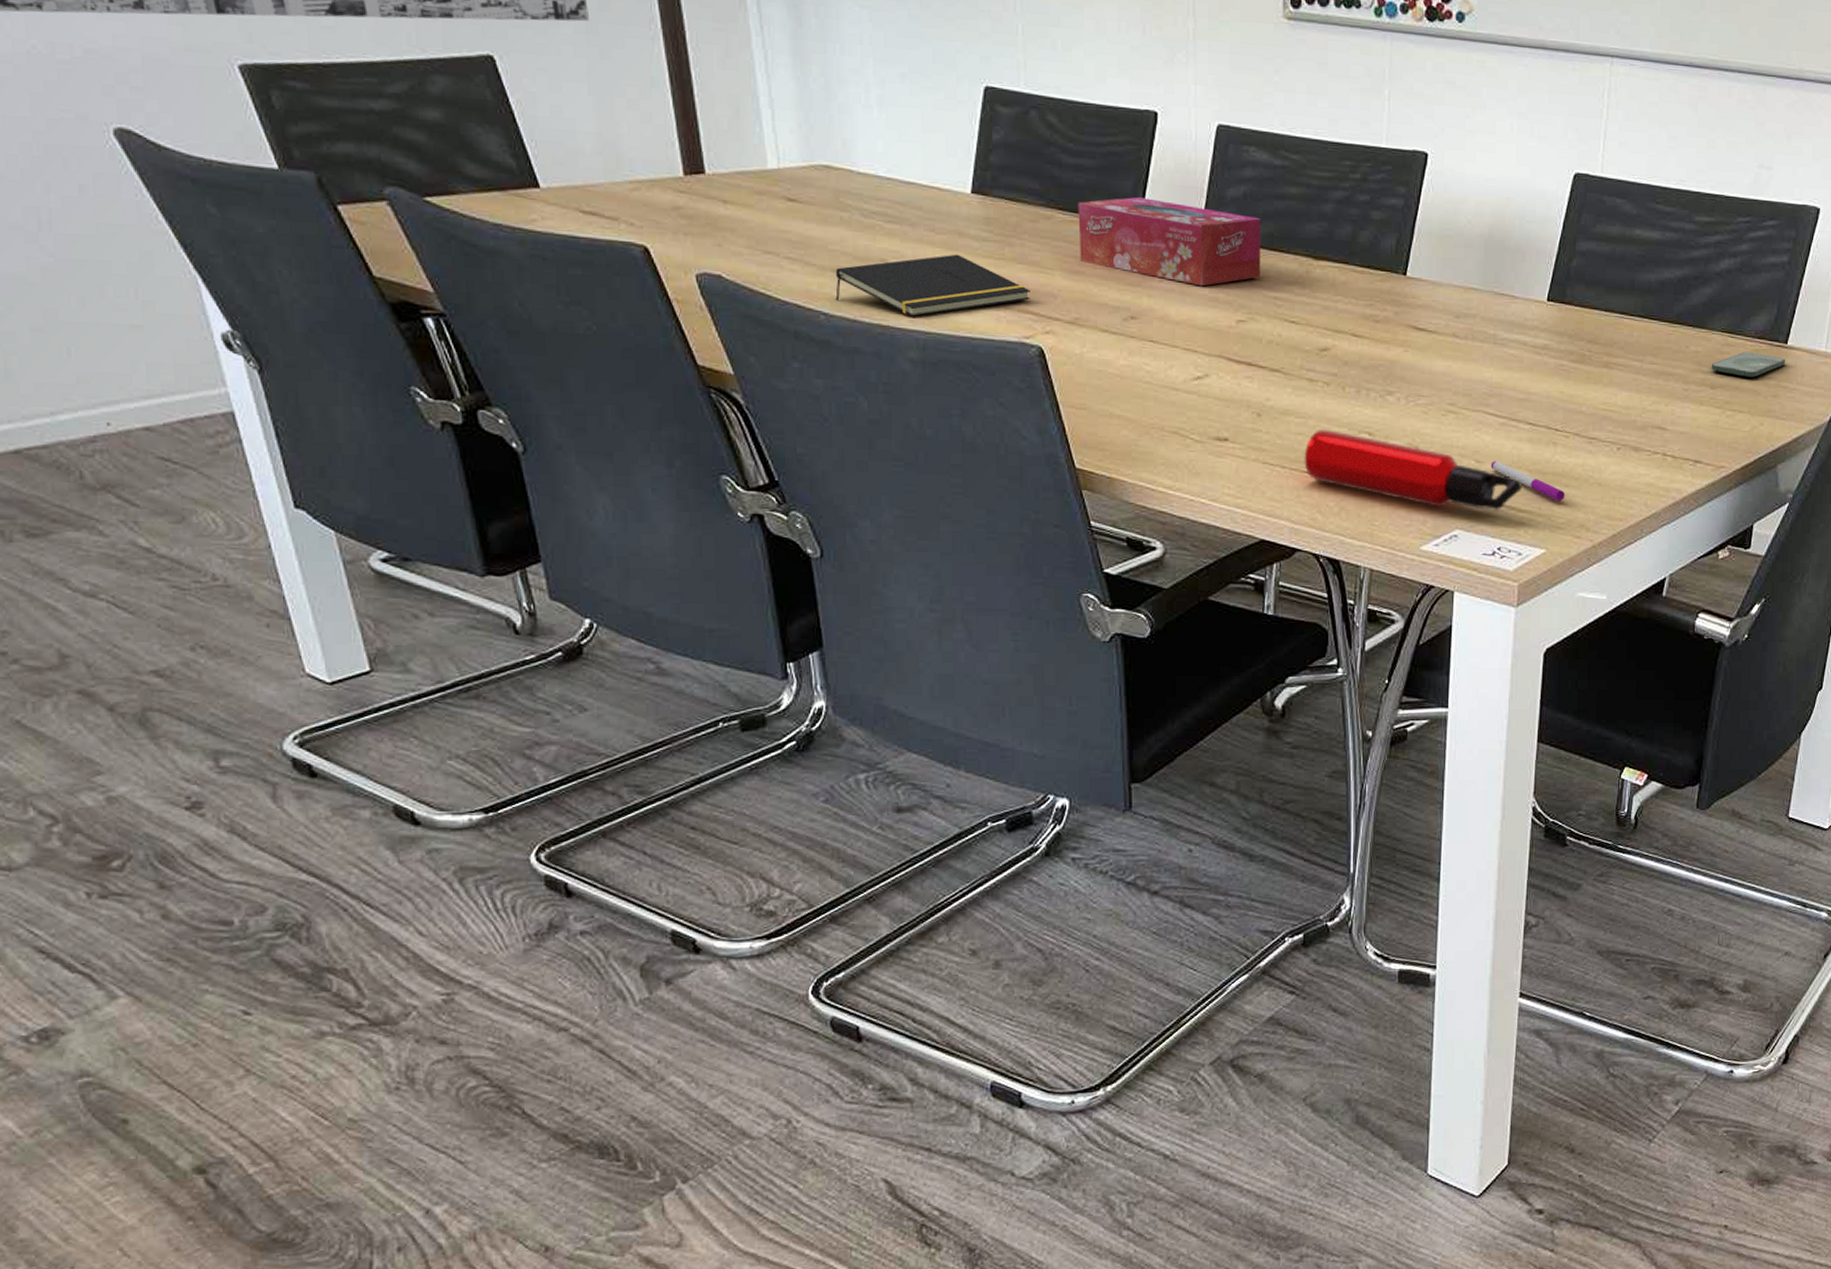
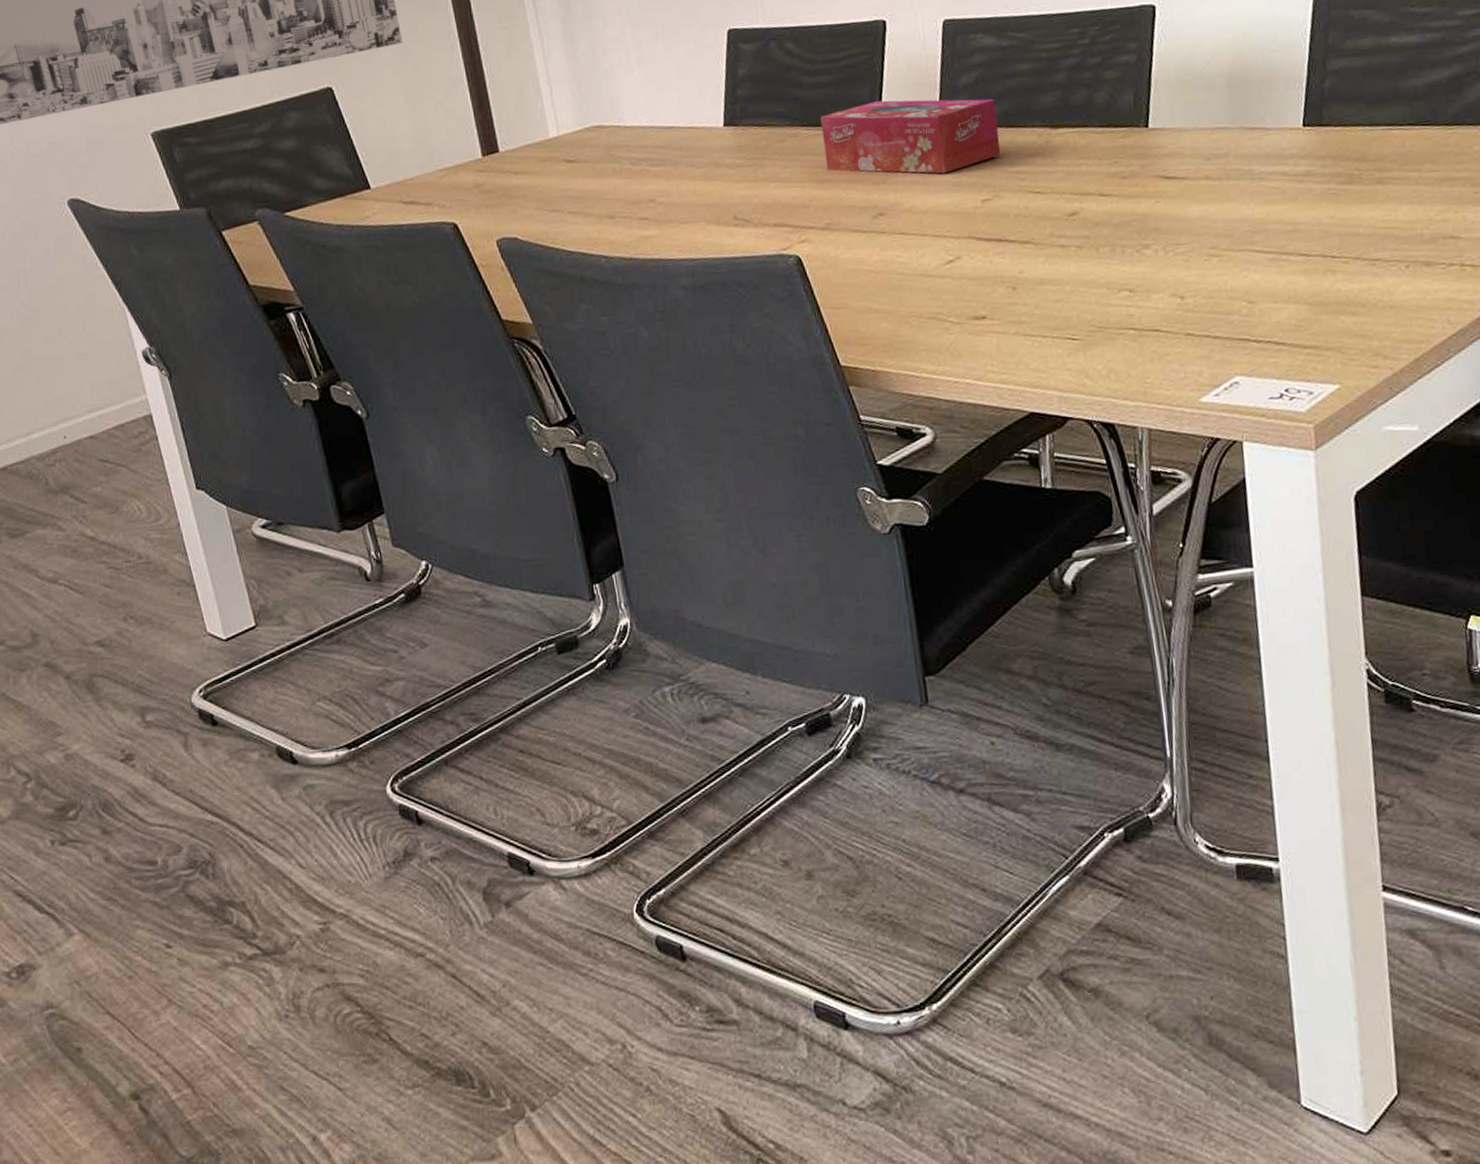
notepad: present [835,254,1030,317] -> none [612,183,785,247]
water bottle: present [1304,429,1523,510] -> none [1064,292,1304,355]
pen: present [1490,460,1565,502] -> none [1264,298,1354,332]

